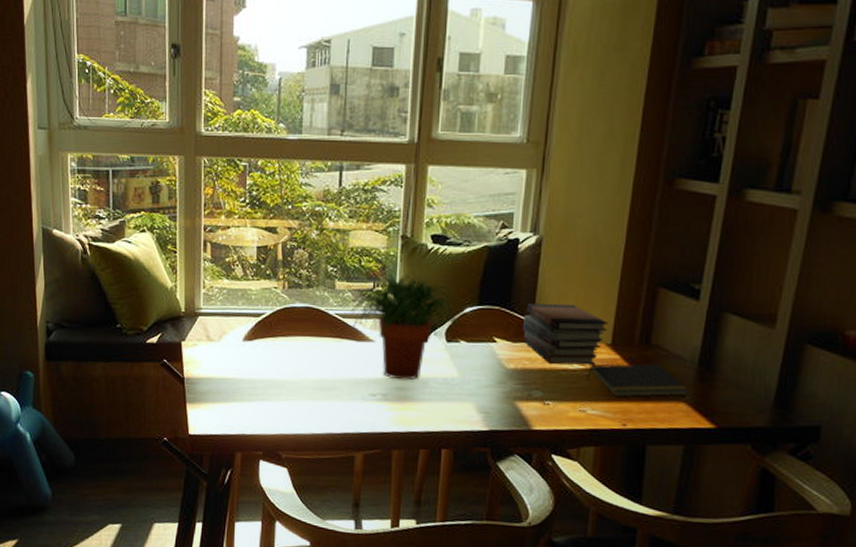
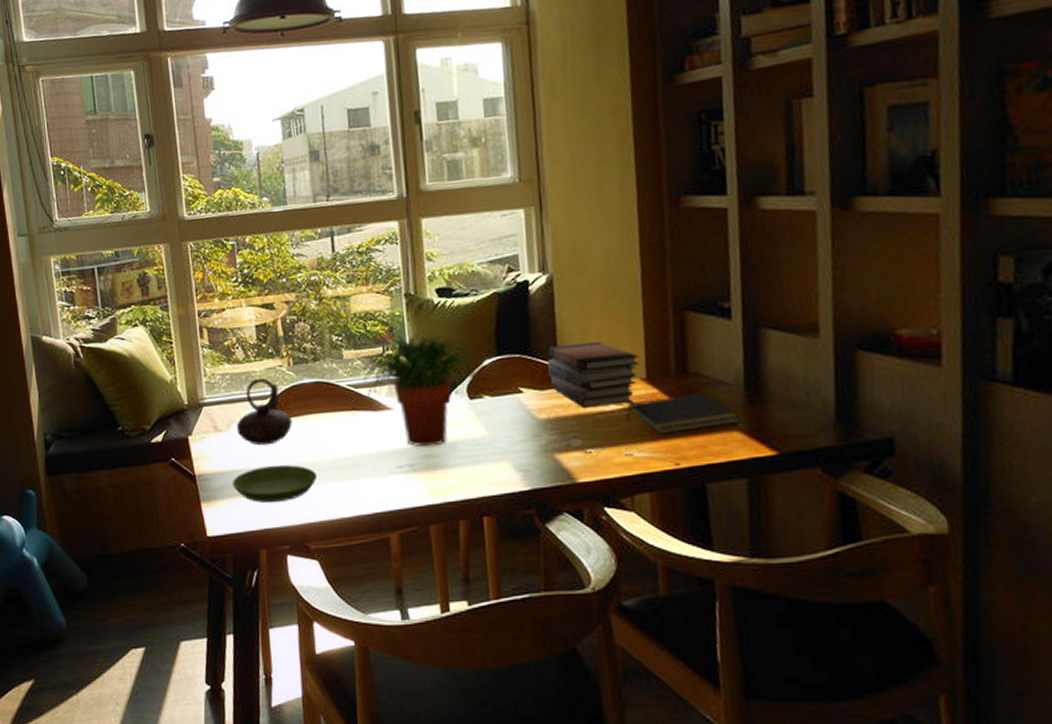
saucer: none [217,378,296,413] -> present [232,465,317,503]
teapot: none [228,296,280,360] -> present [237,377,293,446]

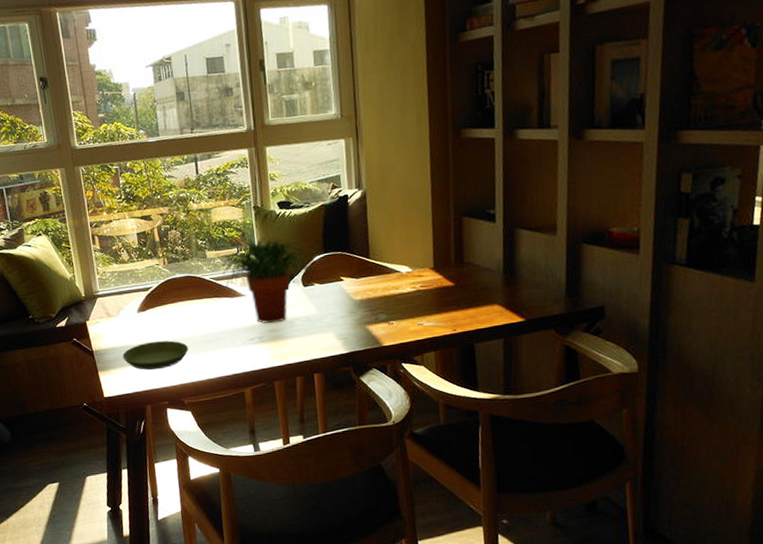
teapot: present [237,377,293,446] -> none [124,274,168,327]
book stack: present [547,341,640,408] -> none [361,240,429,291]
notepad: present [627,393,740,435] -> none [419,277,499,309]

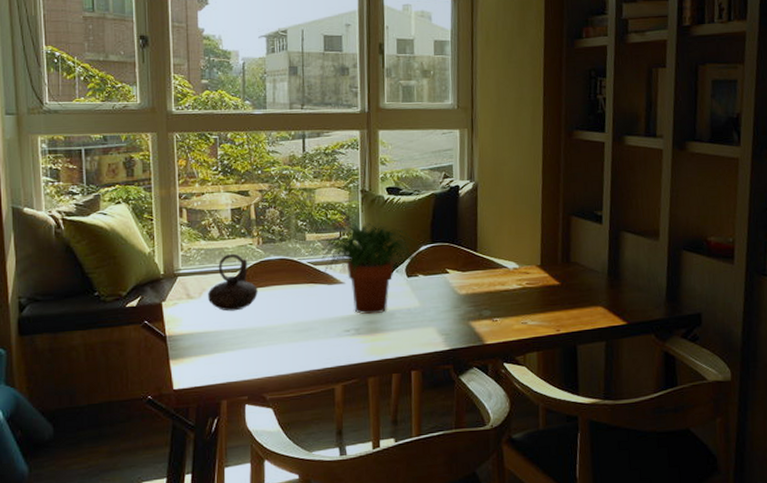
saucer: present [122,340,189,370] -> none [200,328,276,361]
teapot: none [124,274,168,327] -> present [208,253,258,312]

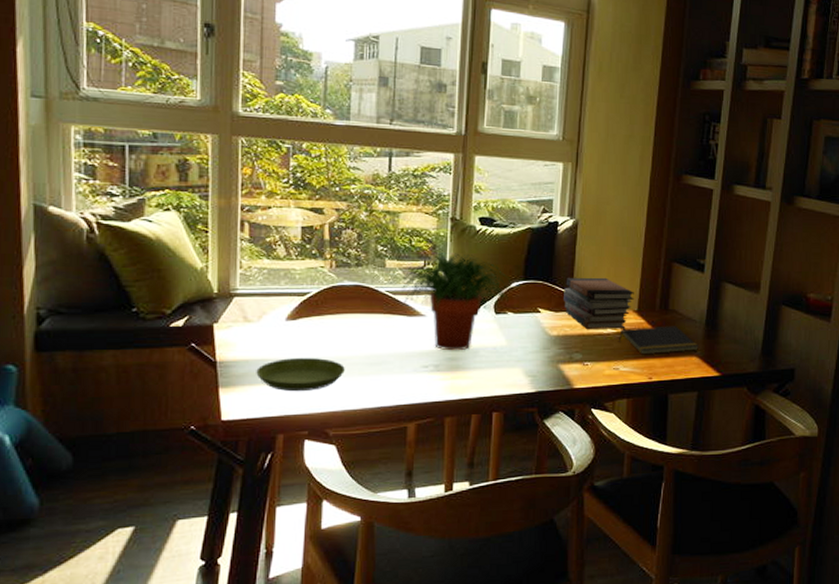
saucer: none [200,328,276,361] -> present [256,358,345,392]
teapot: present [208,253,258,312] -> none [269,275,327,339]
book stack: none [469,235,536,286] -> present [564,277,634,329]
notepad: none [525,278,603,308] -> present [619,326,698,355]

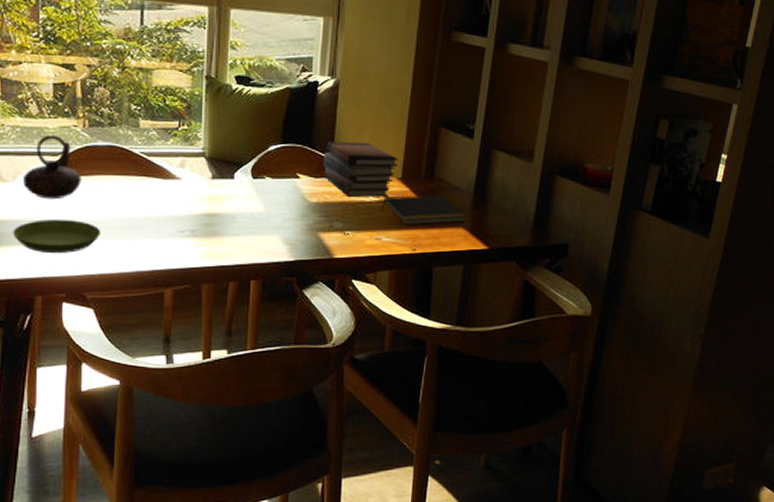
teapot: none [269,275,327,339] -> present [24,134,81,200]
potted plant: present [402,253,513,351] -> none [156,113,271,216]

